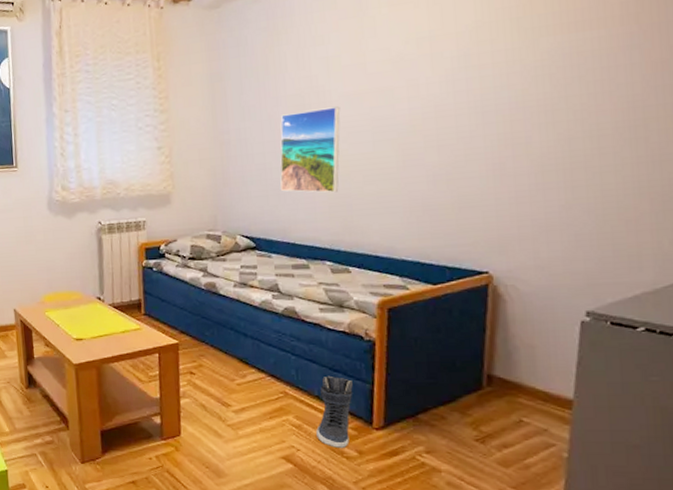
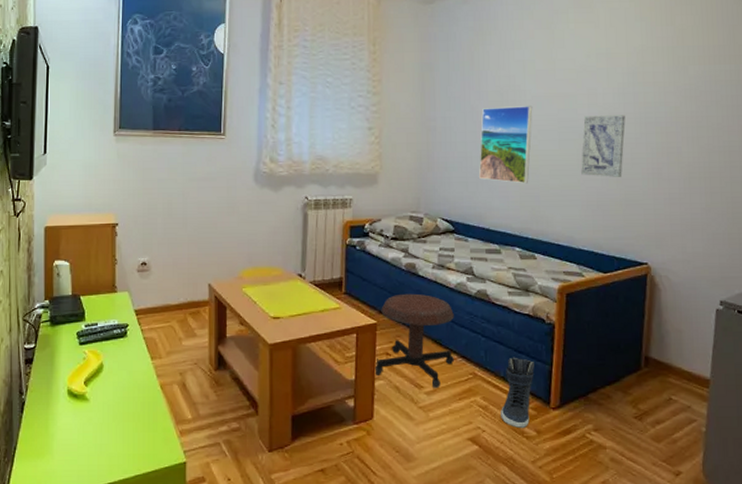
stool: none [179,312,264,406] -> present [374,293,455,388]
wall art: none [401,105,456,179] -> present [581,115,625,177]

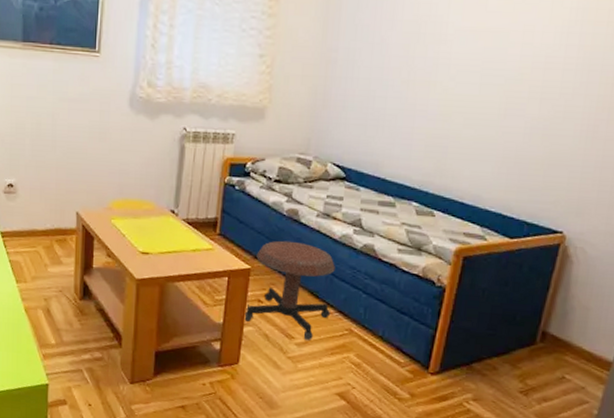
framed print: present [479,106,533,184] -> none [381,40,455,132]
sneaker: present [501,358,535,429] -> none [374,318,417,390]
wall art: present [581,115,625,177] -> none [501,57,565,132]

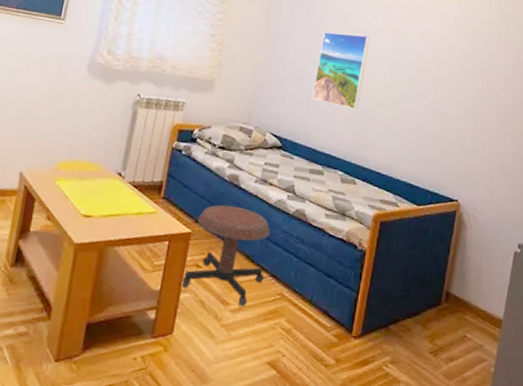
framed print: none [381,40,455,132] -> present [312,31,371,110]

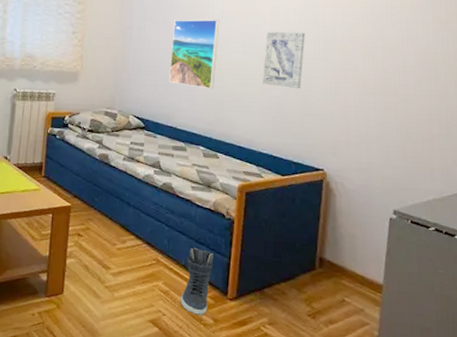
stool: present [181,205,270,306] -> none [67,181,141,270]
sneaker: none [302,282,342,356] -> present [181,248,214,316]
wall art: none [407,53,452,115] -> present [263,31,305,88]

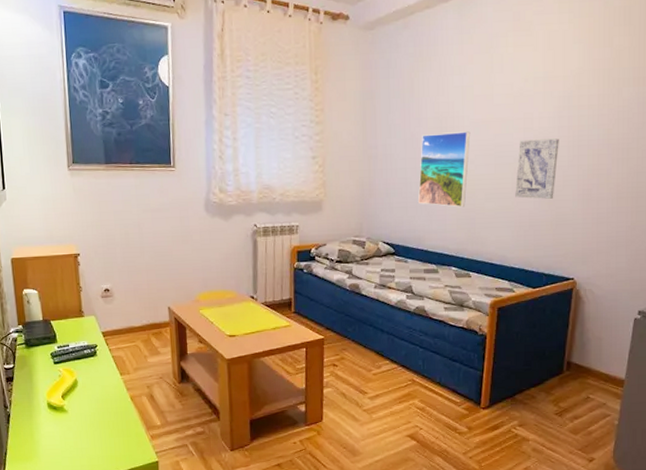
sneaker: present [181,248,214,316] -> none [436,366,467,426]

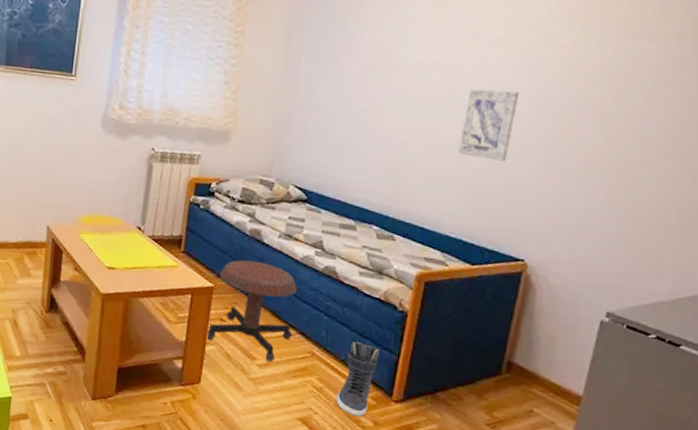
stool: none [323,311,396,393] -> present [206,260,297,362]
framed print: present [418,131,471,208] -> none [341,71,411,158]
sneaker: none [436,366,467,426] -> present [336,342,380,417]

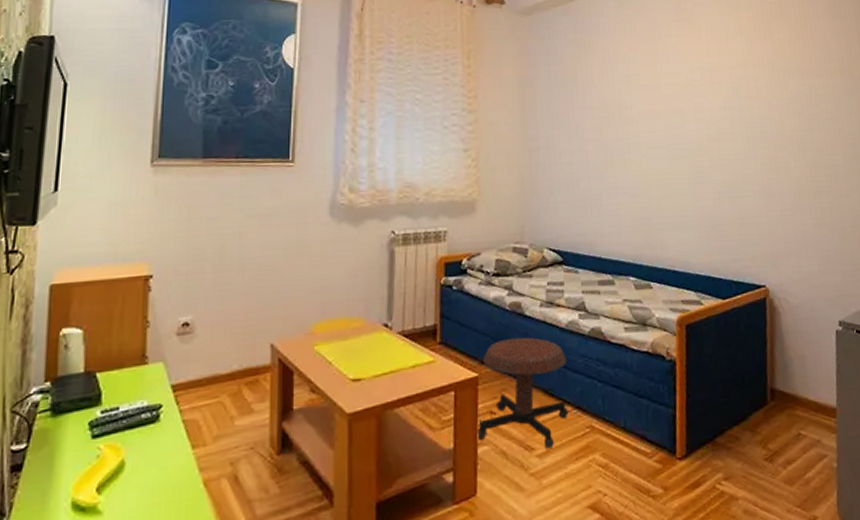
sneaker: present [336,342,380,417] -> none [623,403,657,487]
wall art: present [458,89,519,161] -> none [692,130,734,196]

